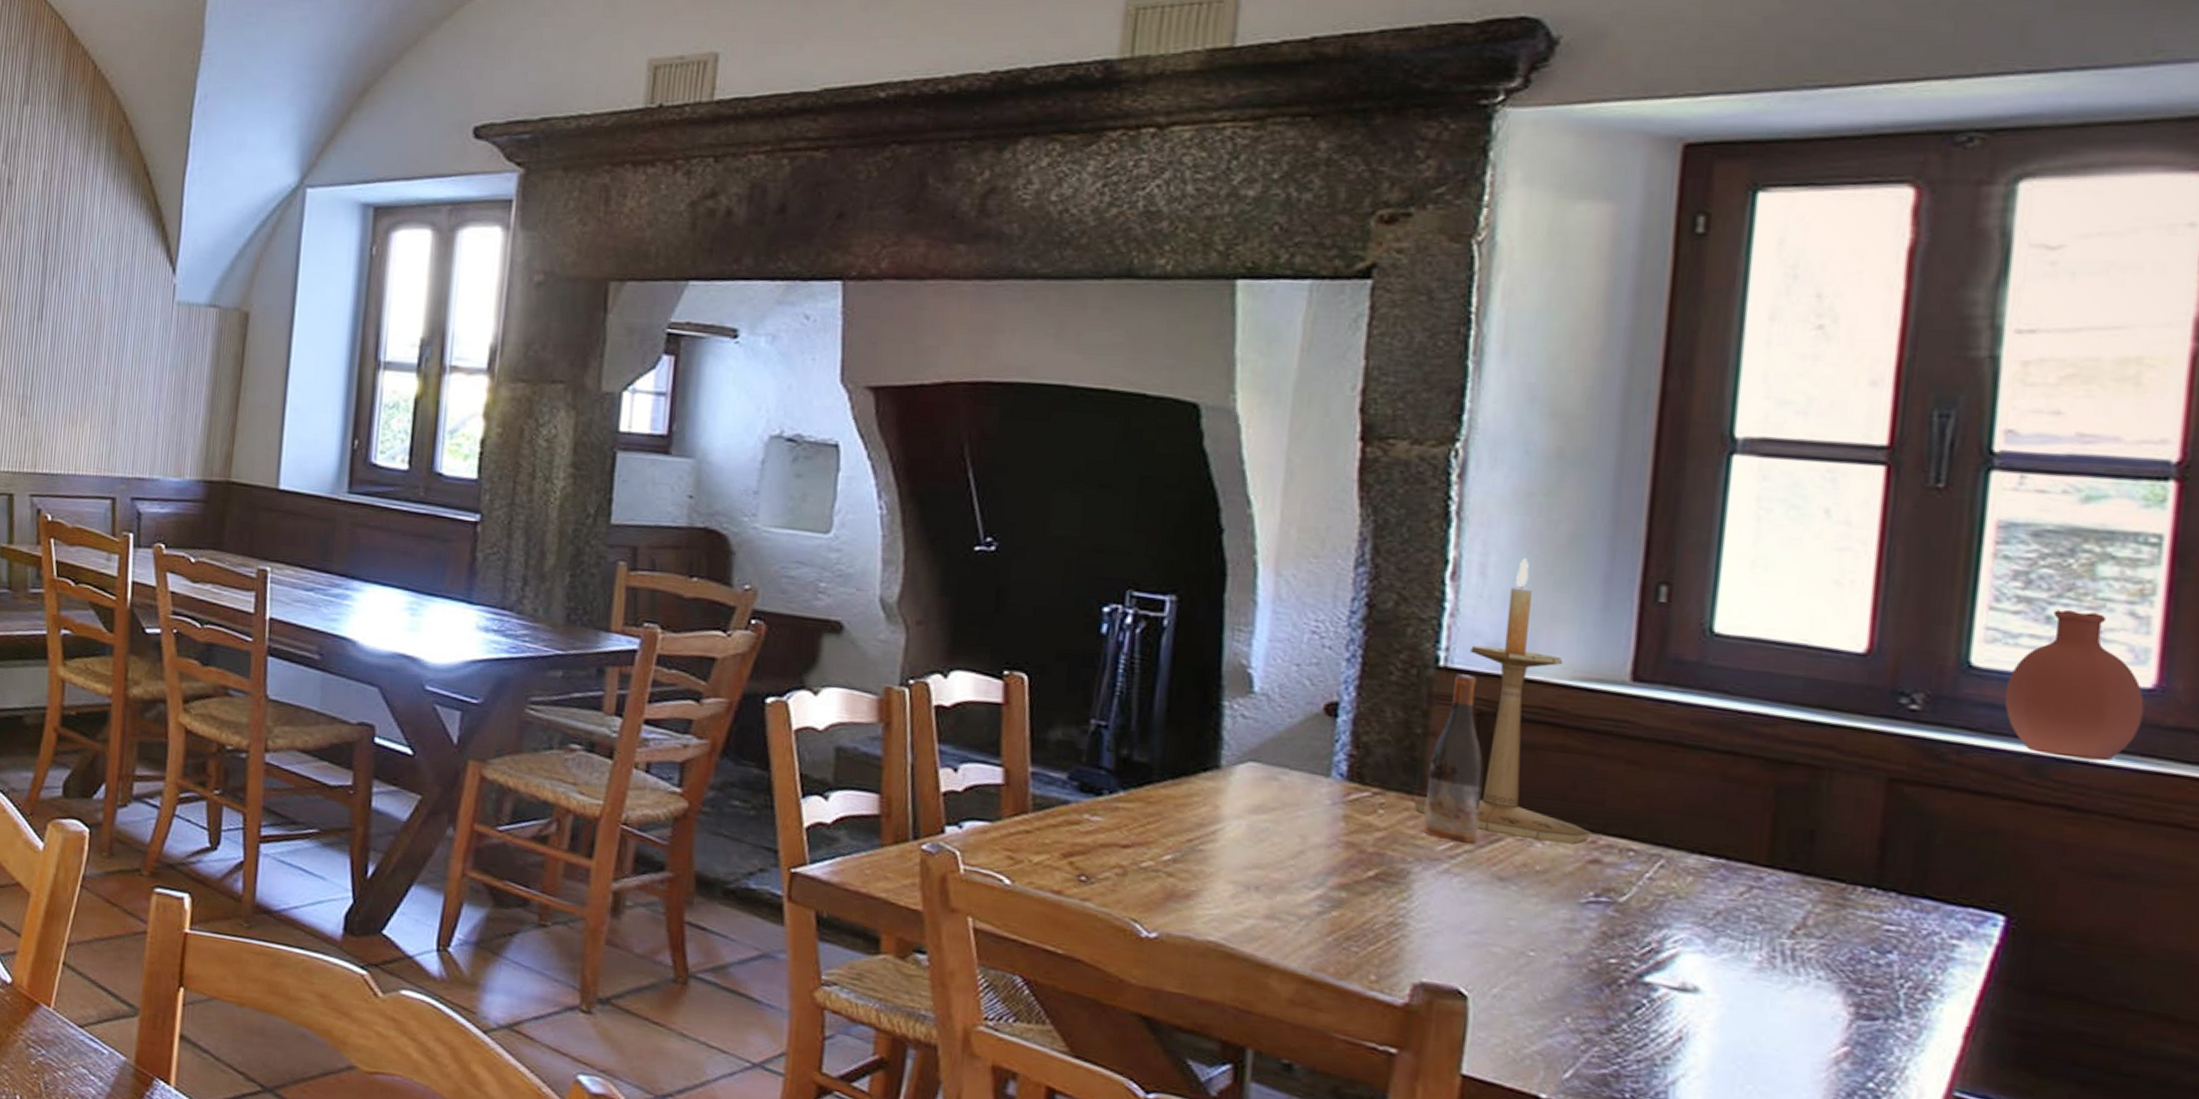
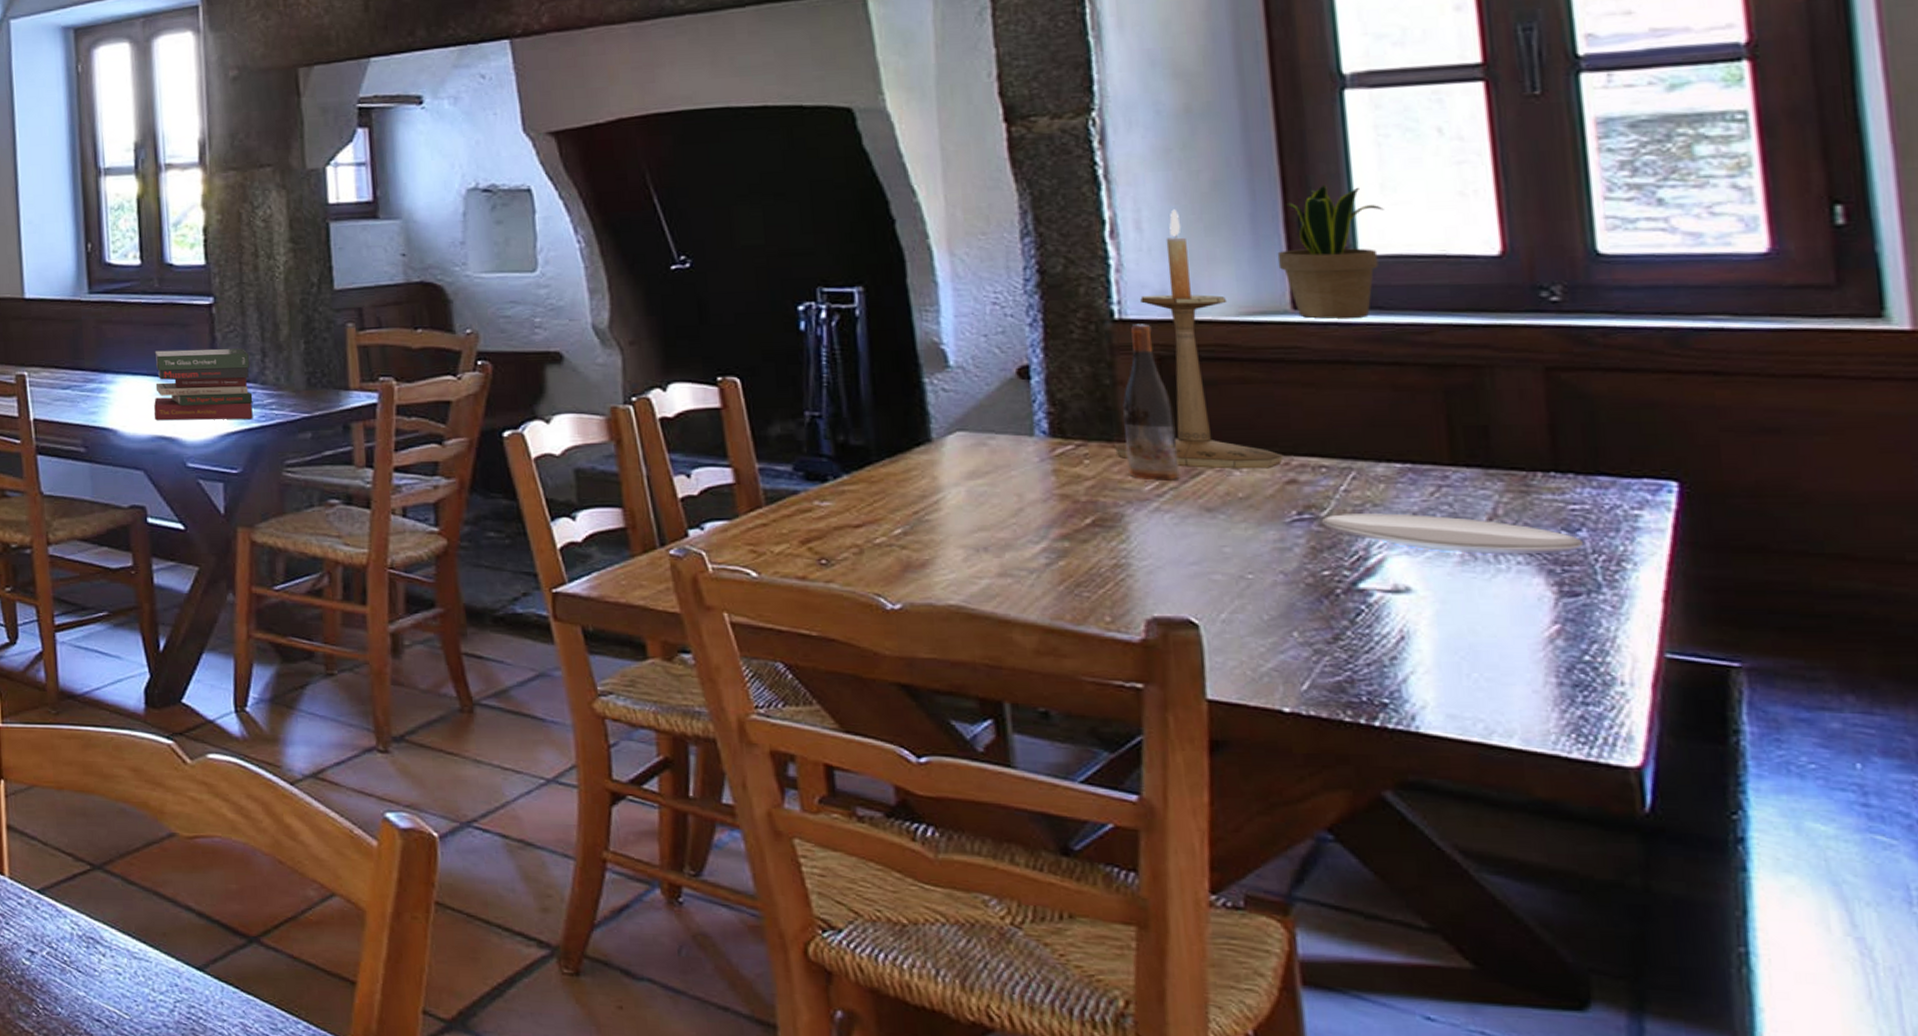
books: none [399,563,510,648] -> present [154,349,253,420]
plate: none [1618,901,1893,974] -> present [1321,513,1585,554]
potted plant: none [1625,553,1751,700] -> present [1277,184,1384,319]
decorative vase: present [2004,609,2145,761] -> none [1634,190,1765,327]

